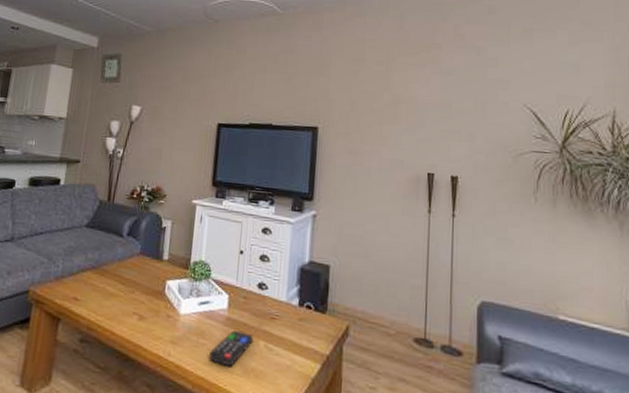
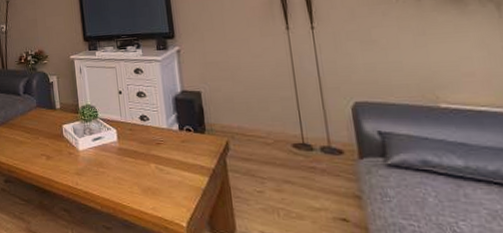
remote control: present [209,329,253,367] -> none [110,157,144,188]

